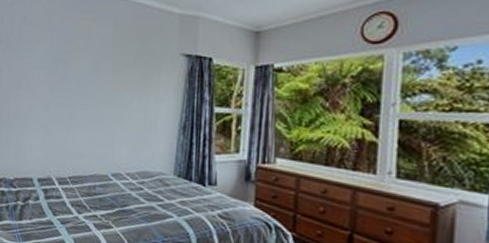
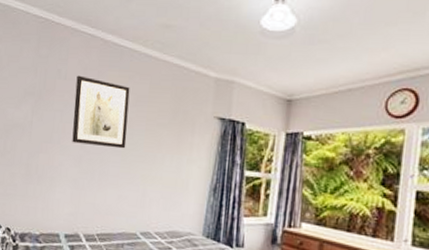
wall art: none [40,21,95,91] -> present [72,75,130,149]

